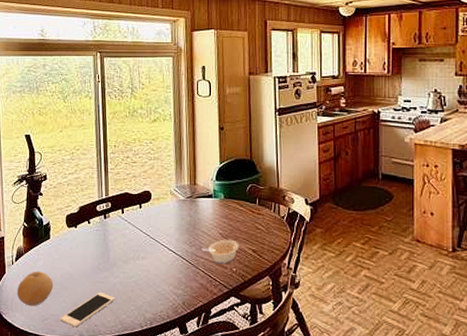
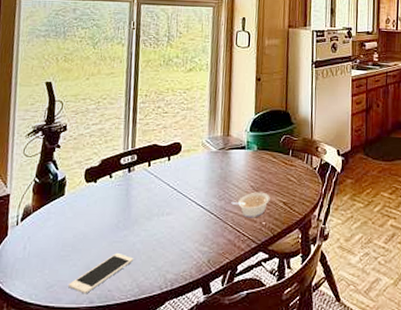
fruit: present [16,271,54,307] -> none [18,232,64,273]

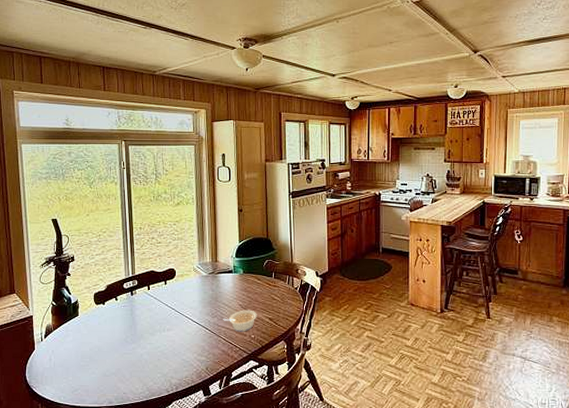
cell phone: present [68,252,134,294] -> none [90,362,143,396]

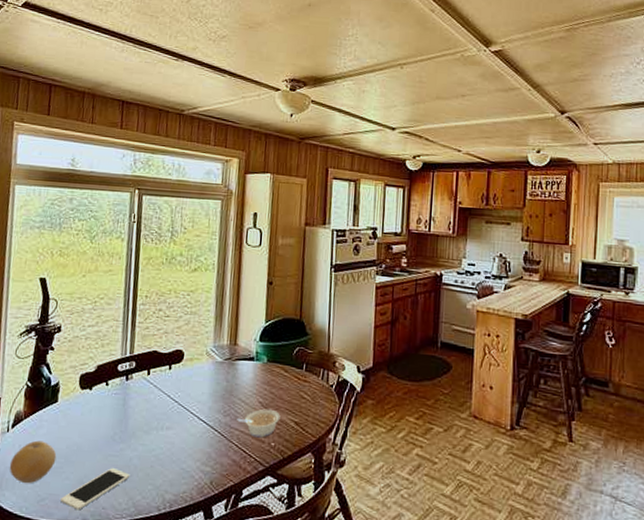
fruit: none [46,346,83,379] -> present [9,440,57,484]
cell phone: none [90,362,143,396] -> present [60,467,131,511]

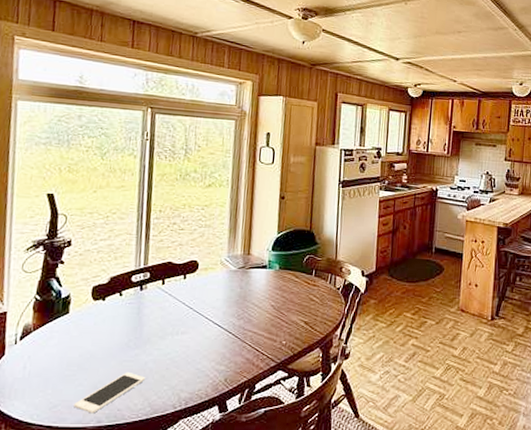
fruit: present [9,440,57,484] -> none [18,351,69,393]
legume: present [237,408,281,438] -> none [250,311,292,337]

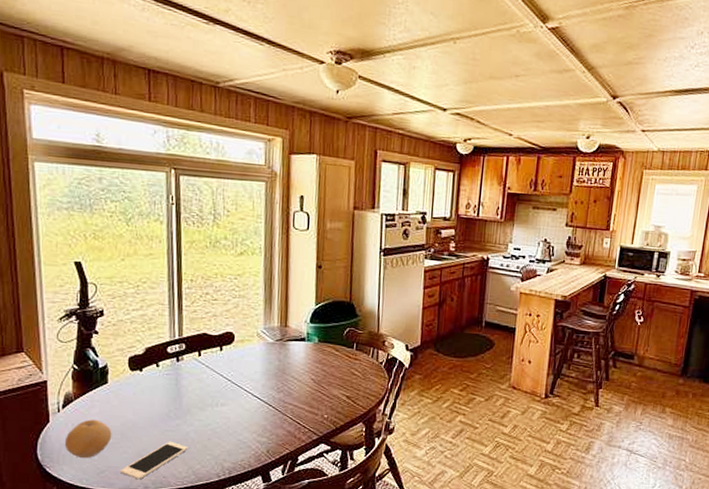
fruit: none [18,351,69,393] -> present [64,419,112,459]

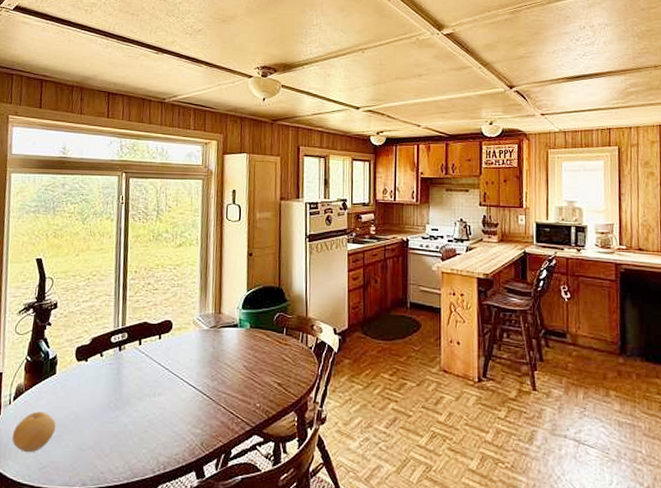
cell phone: present [120,441,188,480] -> none [61,433,126,476]

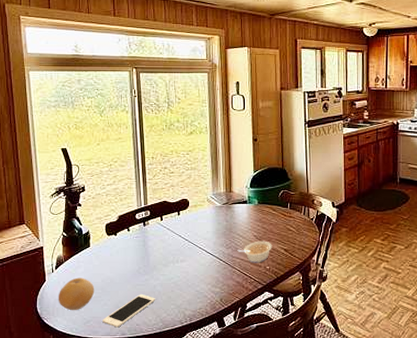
cell phone: none [61,433,126,476] -> present [102,293,156,328]
legume: none [224,372,264,400] -> present [237,240,272,263]

